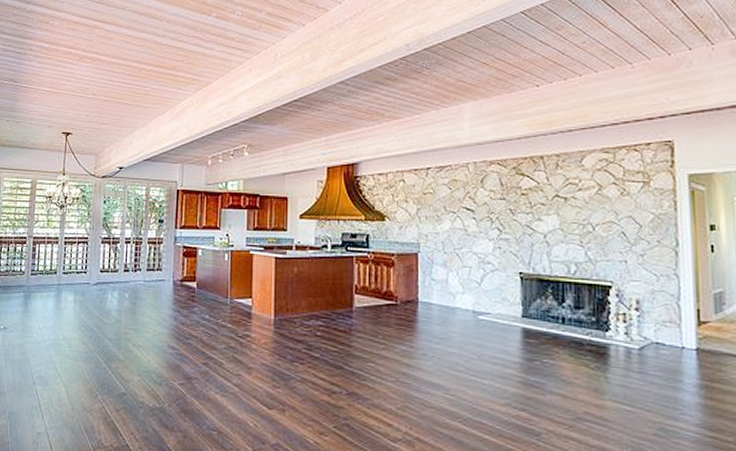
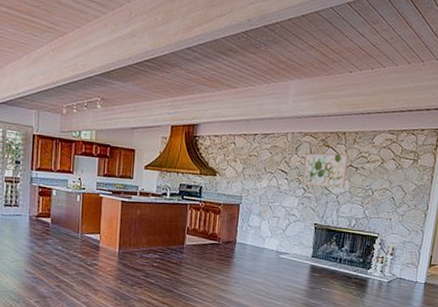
wall art: none [495,181,554,225] -> present [302,152,349,188]

